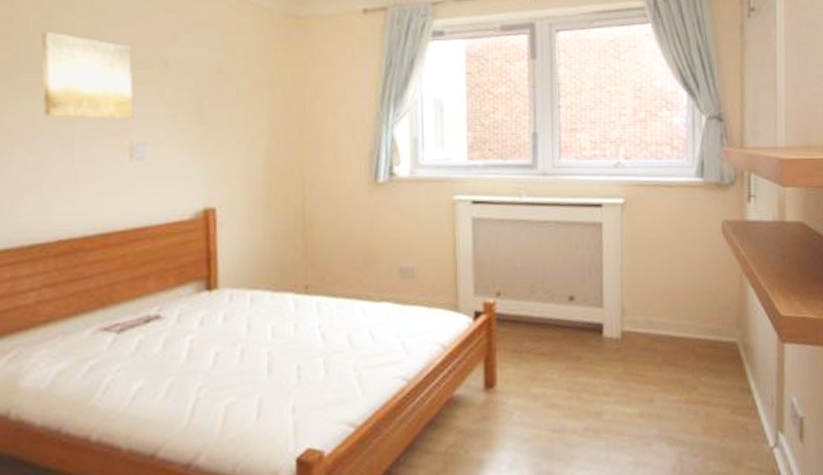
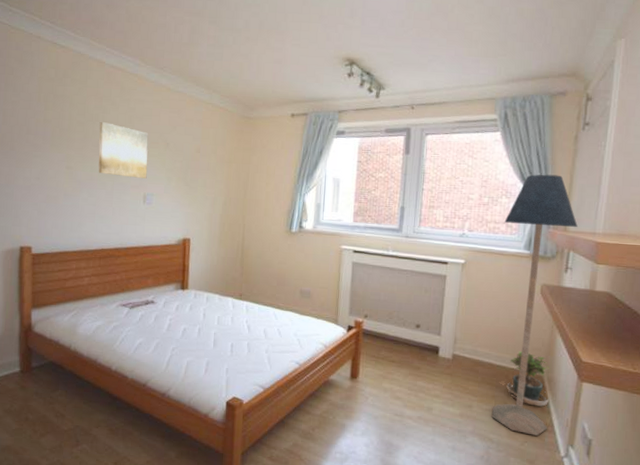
floor lamp: none [668,76,756,426] -> present [491,174,578,436]
potted plant: none [694,314,747,385] -> present [506,352,549,407]

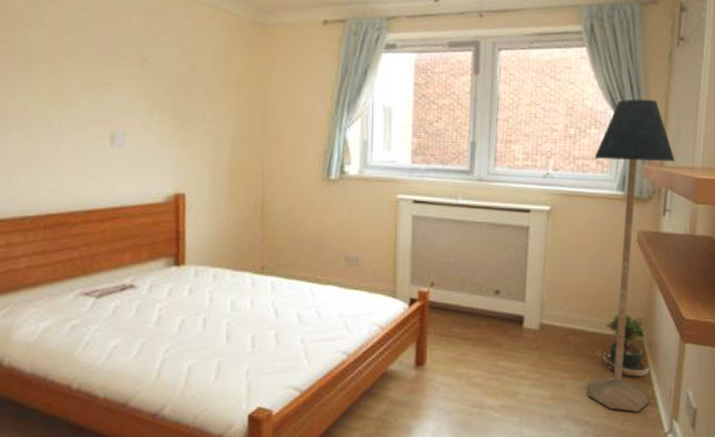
wall art: present [98,121,149,179] -> none [33,26,115,110]

